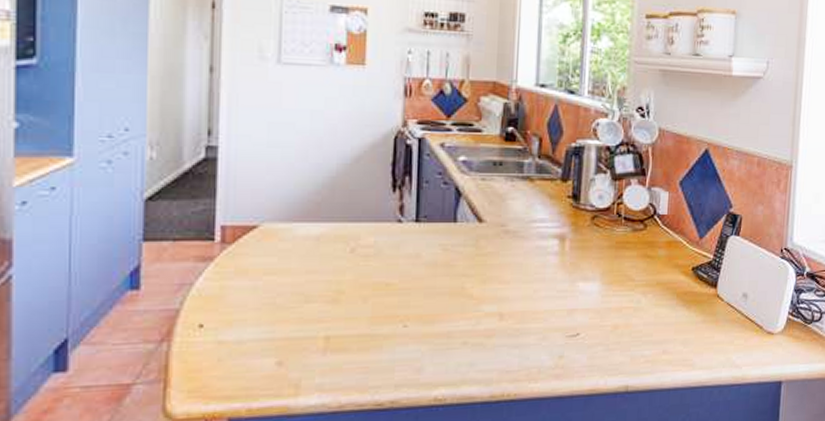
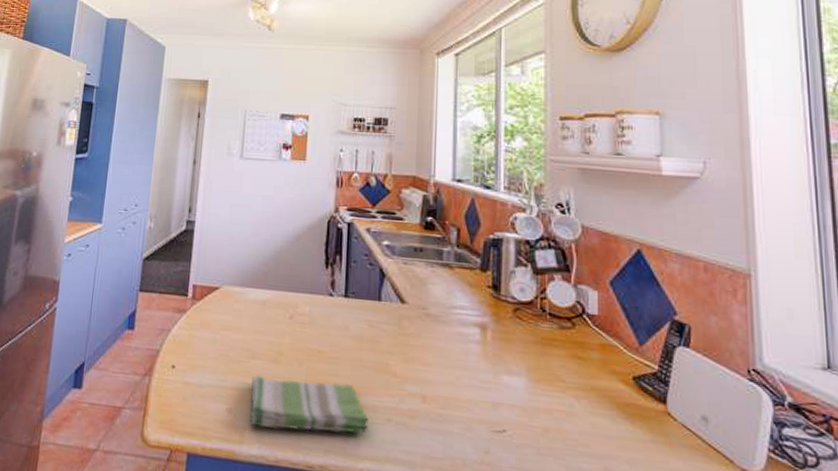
dish towel: none [305,313,443,376] -> present [249,375,369,433]

